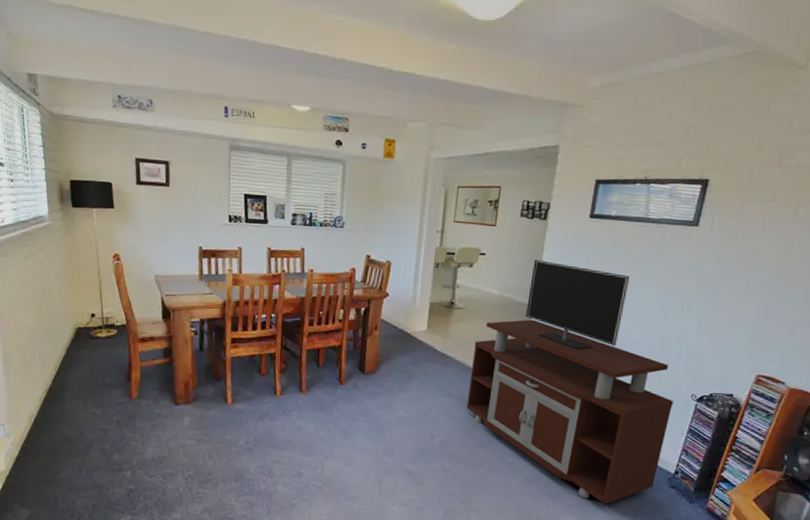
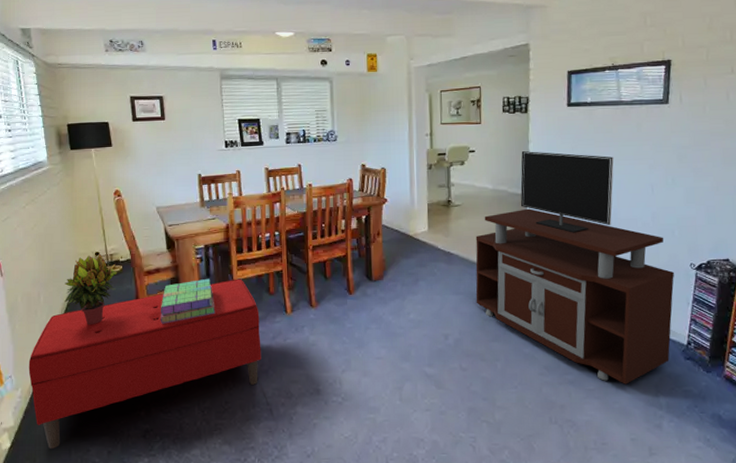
bench: none [21,356,249,497] -> present [28,279,261,450]
potted plant: none [59,315,112,385] -> present [65,253,118,325]
stack of books: none [151,352,206,392] -> present [160,278,216,324]

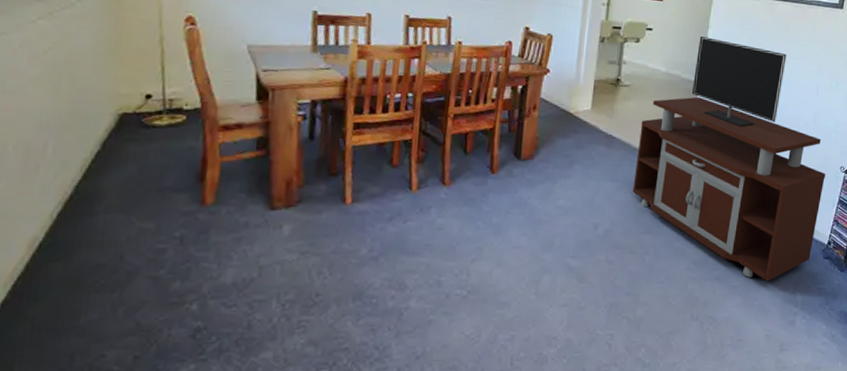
bench: present [28,279,261,450] -> none [14,145,376,355]
potted plant: present [65,253,118,325] -> none [87,96,179,191]
stack of books: present [160,278,216,324] -> none [235,141,317,195]

